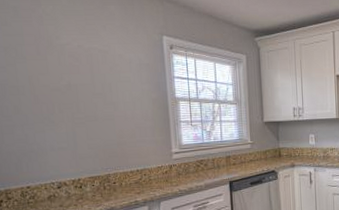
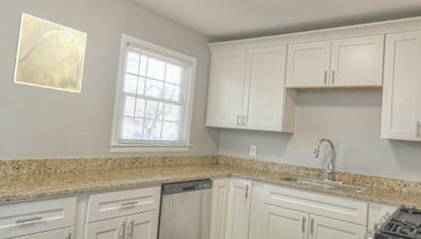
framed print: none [44,22,130,104] -> present [11,12,87,93]

